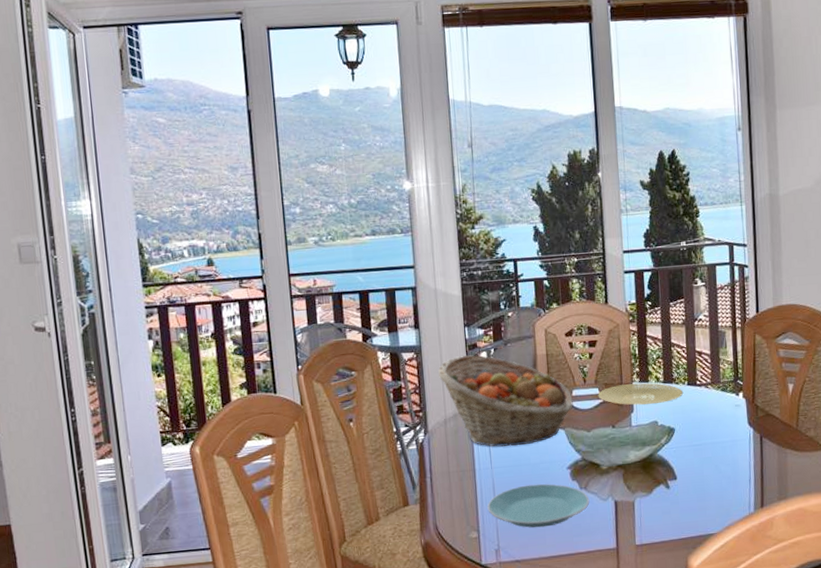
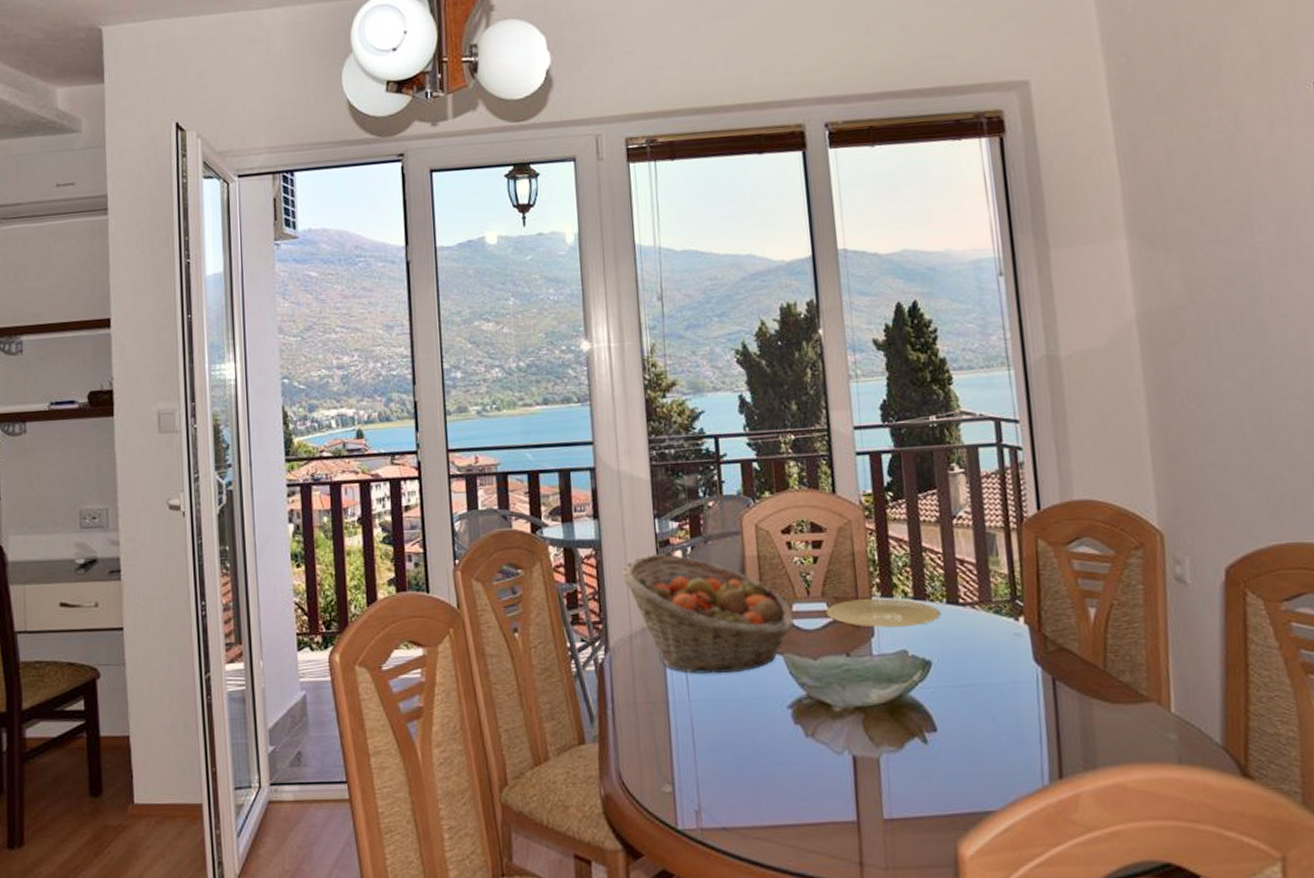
plate: present [487,484,590,528] -> none [684,726,819,786]

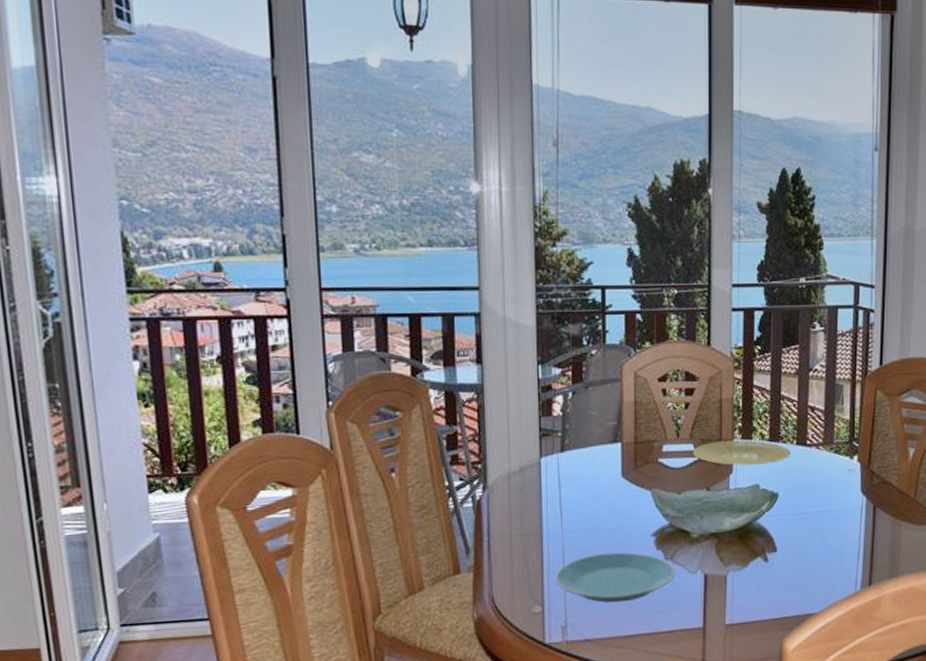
fruit basket: present [621,554,794,674] -> none [502,398,663,508]
plate: none [684,726,819,786] -> present [555,552,676,603]

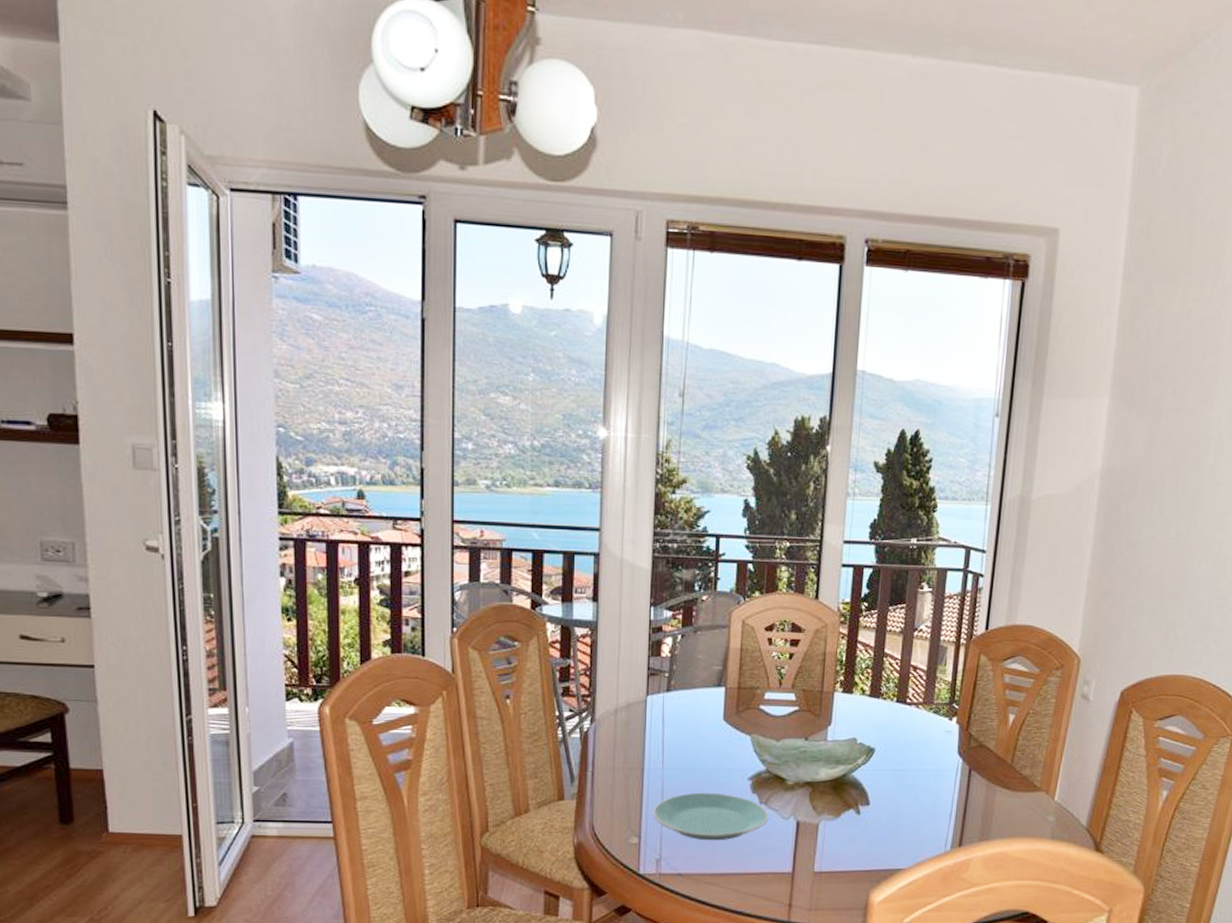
plate: present [692,440,791,465] -> none [793,693,891,719]

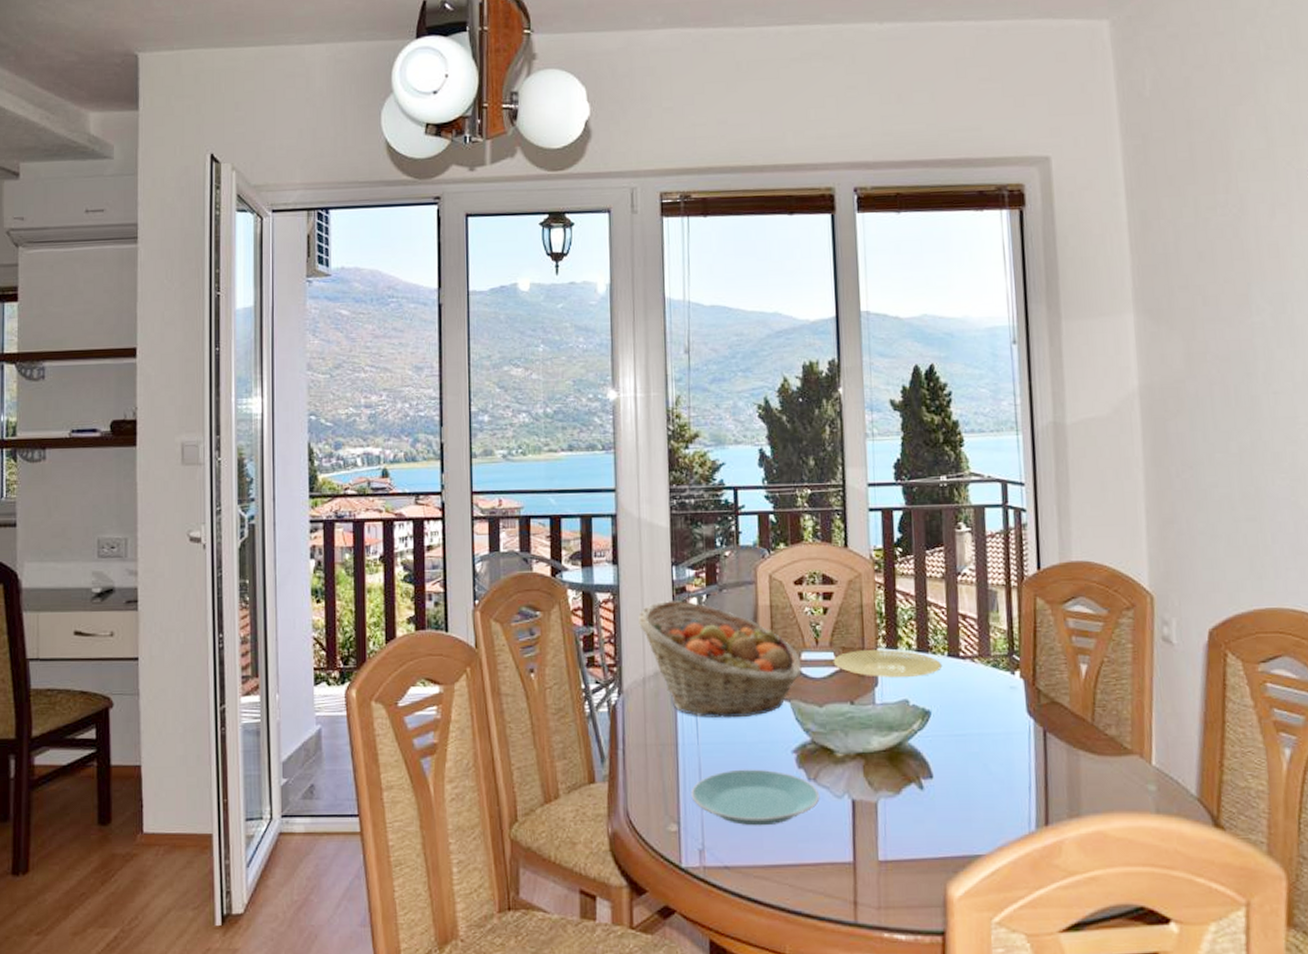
fruit basket: none [613,639,764,748] -> present [637,601,802,718]
plate: none [793,693,891,719] -> present [833,649,943,677]

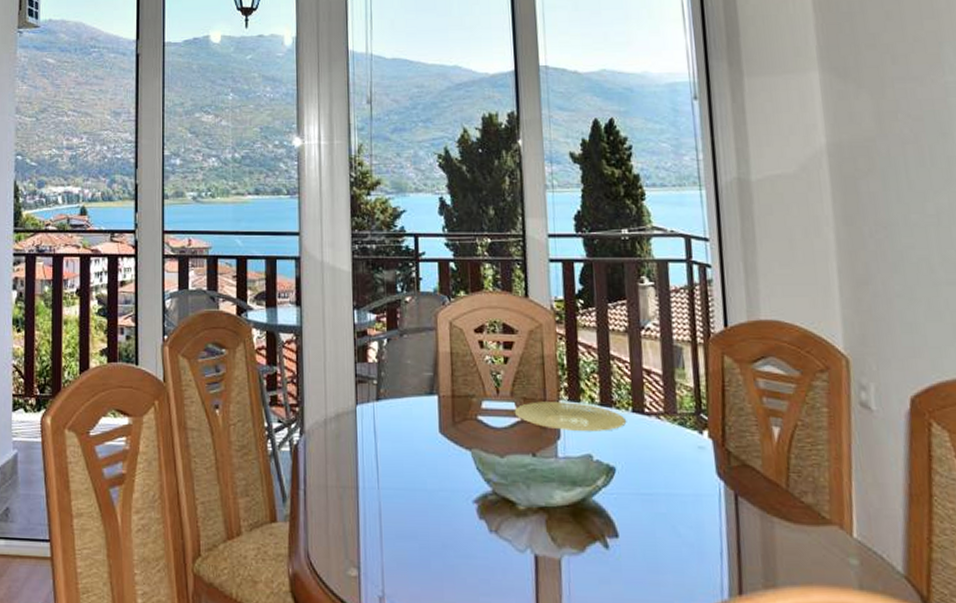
fruit basket: present [637,601,802,718] -> none [319,344,483,464]
plate: present [691,769,820,826] -> none [371,516,502,577]

